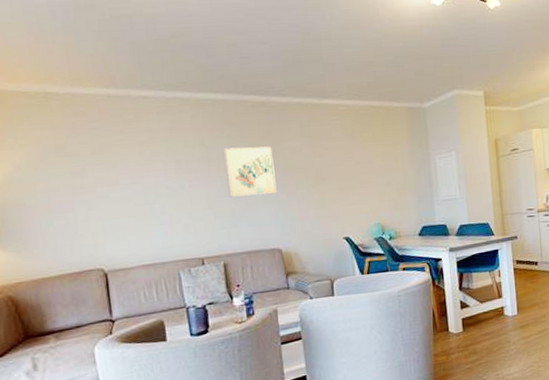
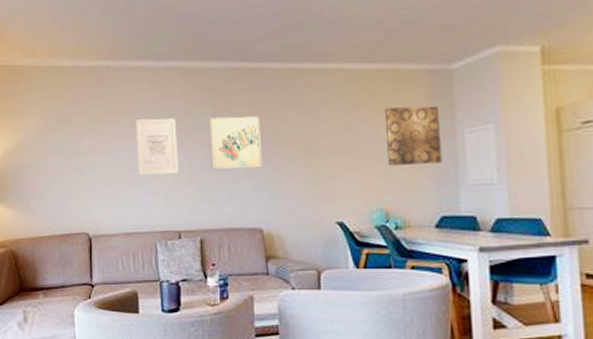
wall art: none [147,149,197,207] -> present [136,118,179,176]
wall art: none [376,137,422,187] -> present [384,106,443,166]

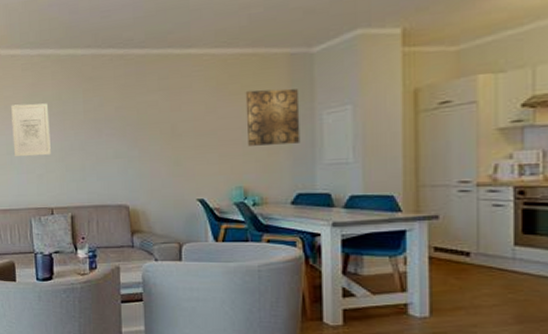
wall art: present [209,116,262,169] -> none [79,100,128,151]

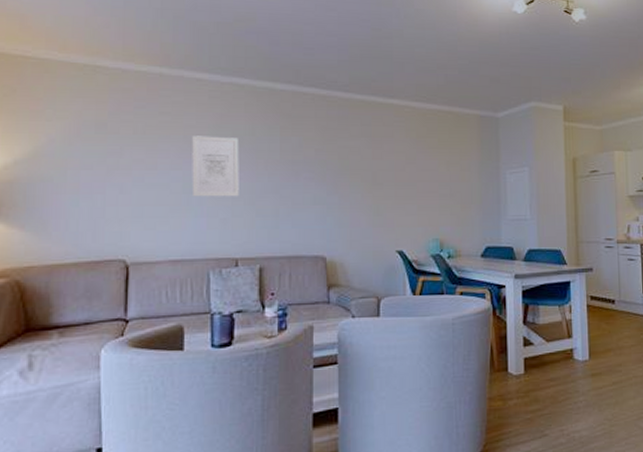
wall art: present [245,88,301,146] -> none [442,145,489,199]

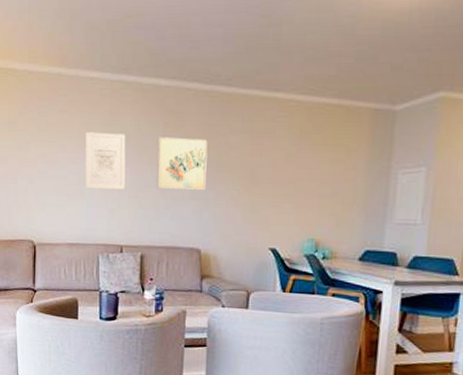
wall art: none [275,141,328,194] -> present [157,137,208,190]

